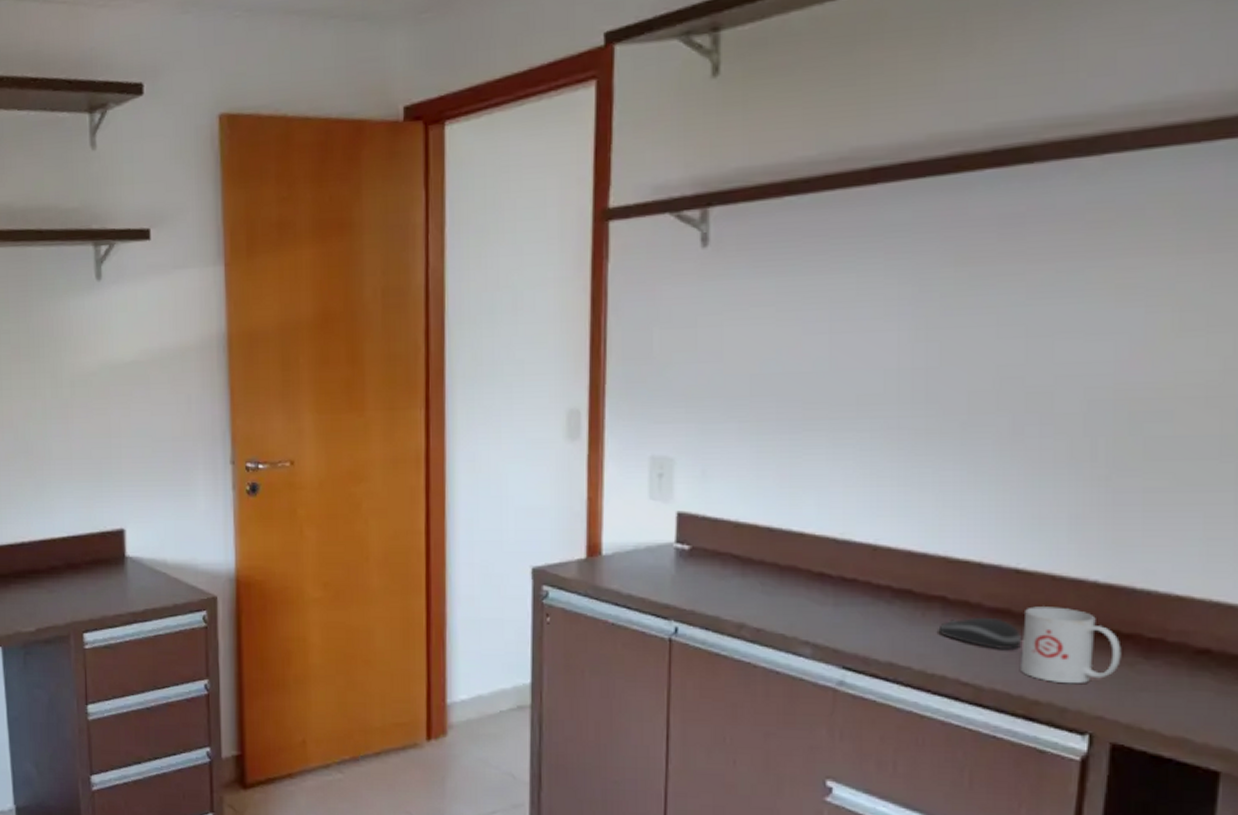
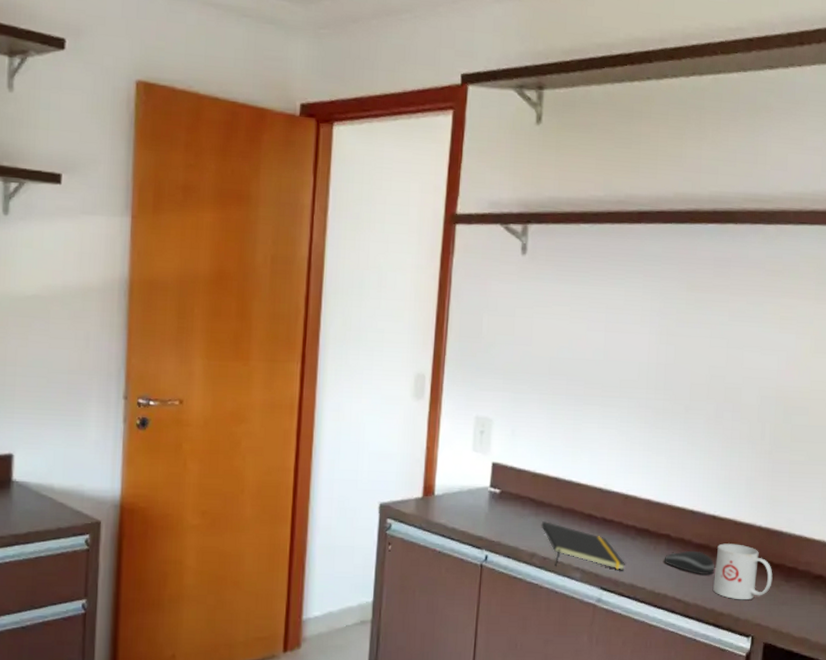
notepad: none [750,582,880,645] -> present [541,520,626,571]

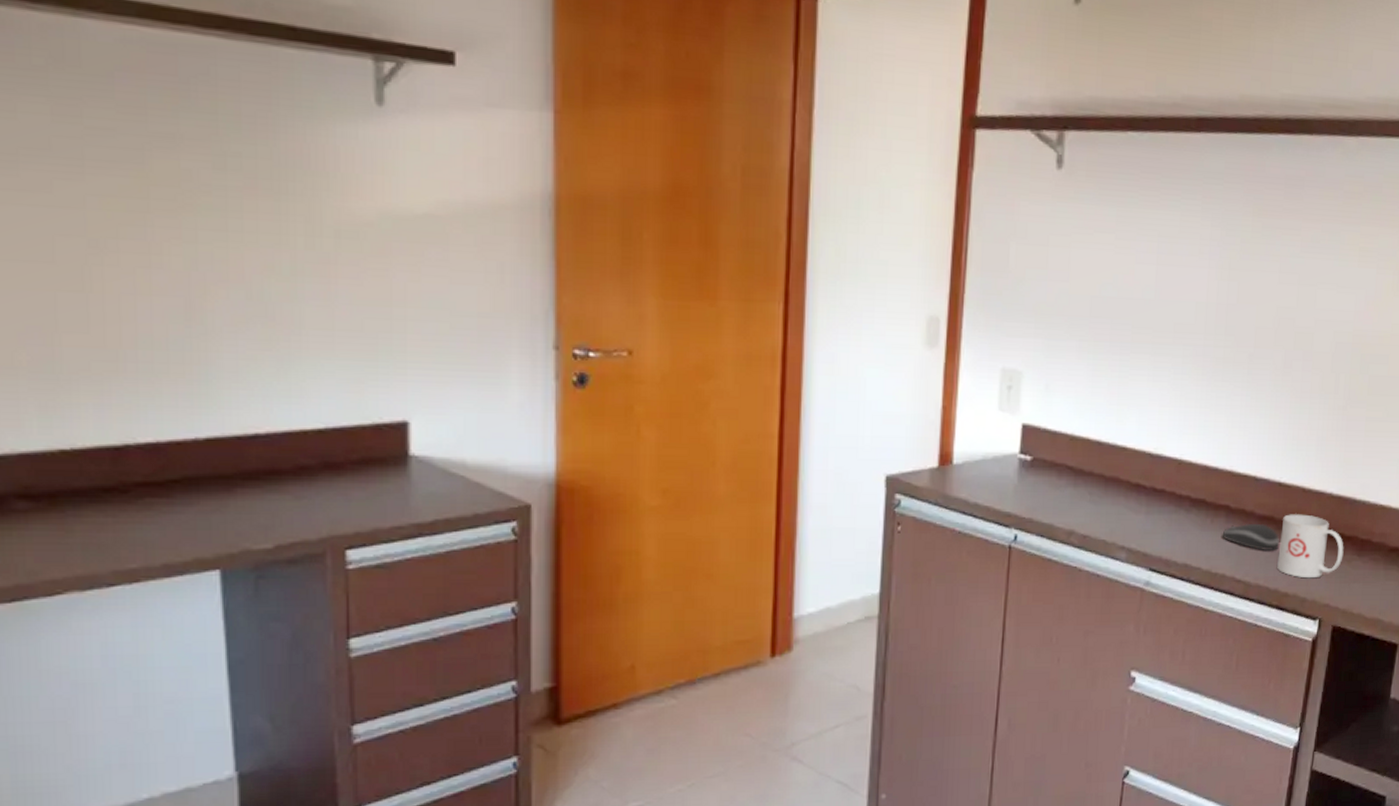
notepad: present [541,520,626,571] -> none [1080,492,1179,549]

